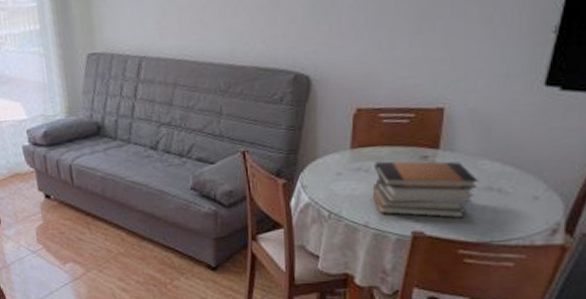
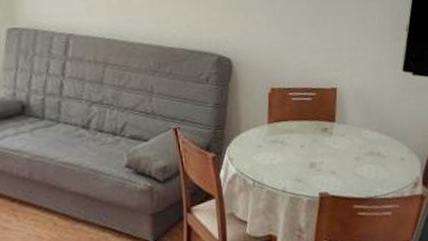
book stack: present [373,161,479,219] -> none [287,132,364,180]

